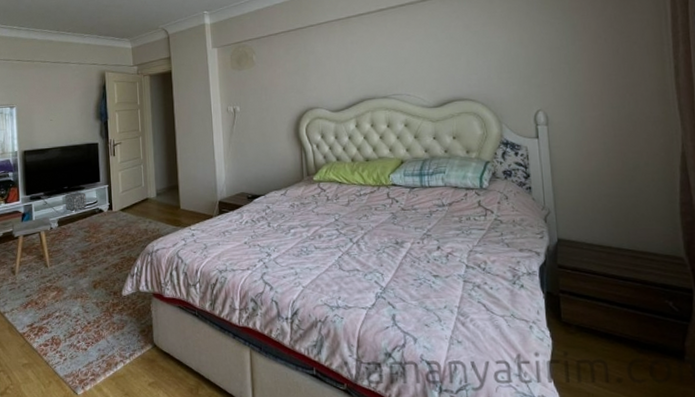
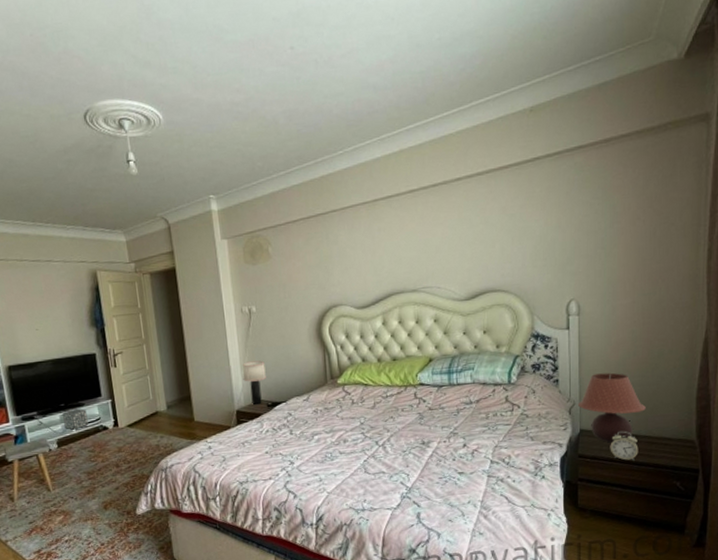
table lamp: none [226,155,247,196] -> present [242,360,266,404]
table lamp: none [552,182,626,255] -> present [577,372,646,443]
alarm clock: none [591,243,623,275] -> present [610,431,639,461]

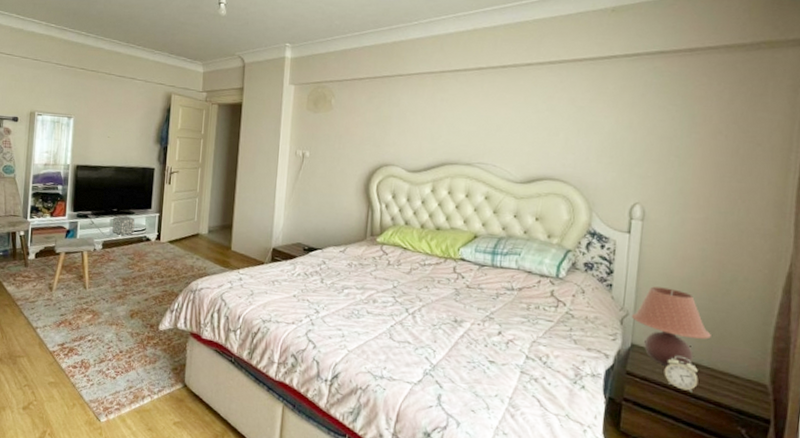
table lamp: present [242,360,266,404] -> none [285,202,309,246]

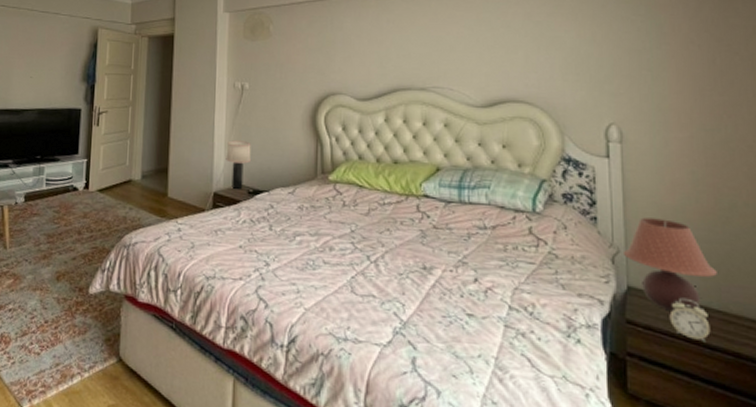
decorative box: present [112,215,135,235] -> none [36,163,61,186]
table lamp: none [285,202,309,246] -> present [225,140,251,189]

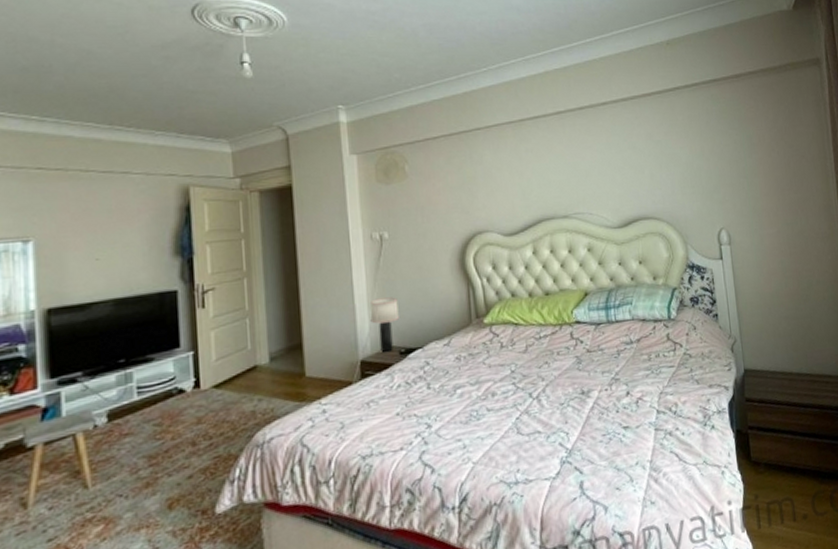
table lamp: present [622,217,717,312] -> none [738,305,804,383]
alarm clock: present [669,297,711,343] -> none [775,369,803,403]

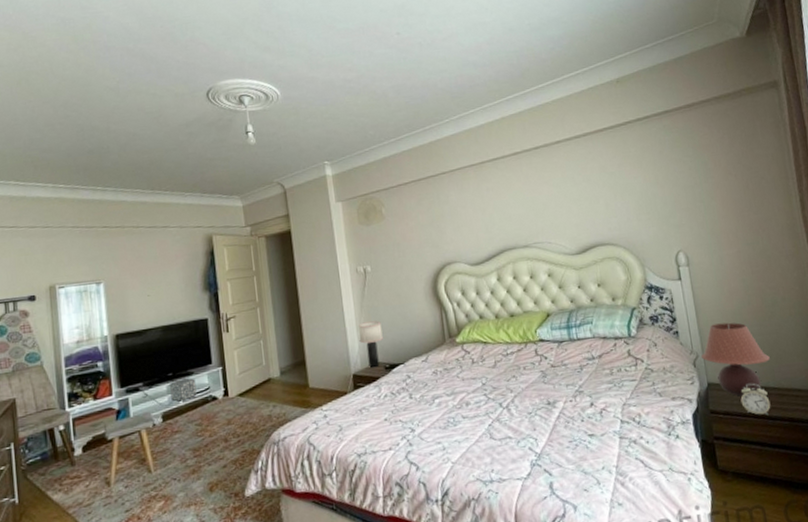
decorative box: none [121,365,158,396] -> present [170,377,197,402]
table lamp: none [738,305,804,383] -> present [701,322,770,397]
alarm clock: none [775,369,803,403] -> present [740,383,771,415]

